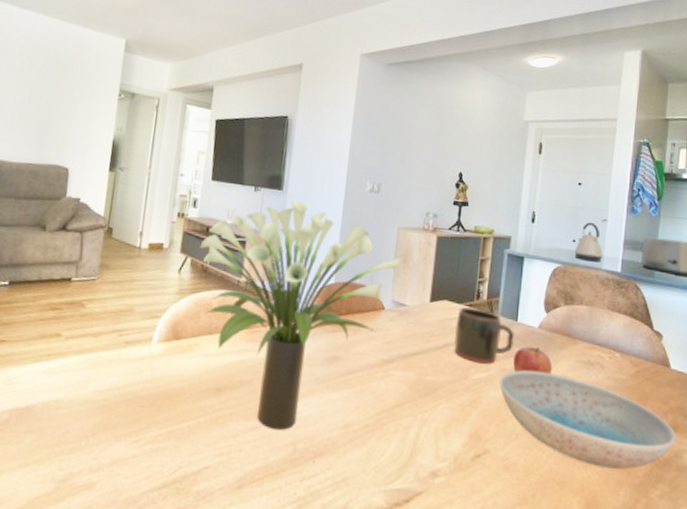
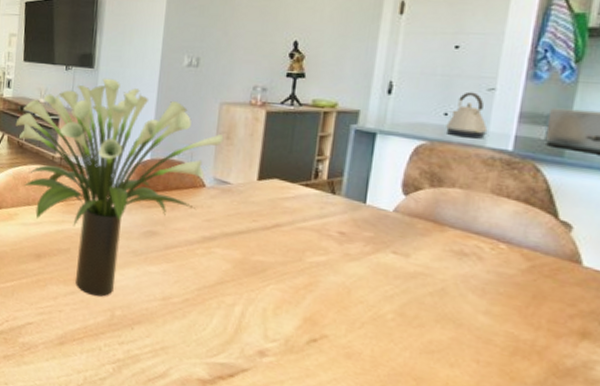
mug: present [454,307,516,364] -> none [286,186,363,248]
dish: present [499,370,676,470] -> none [341,256,586,375]
fruit: present [513,346,553,375] -> none [359,231,411,263]

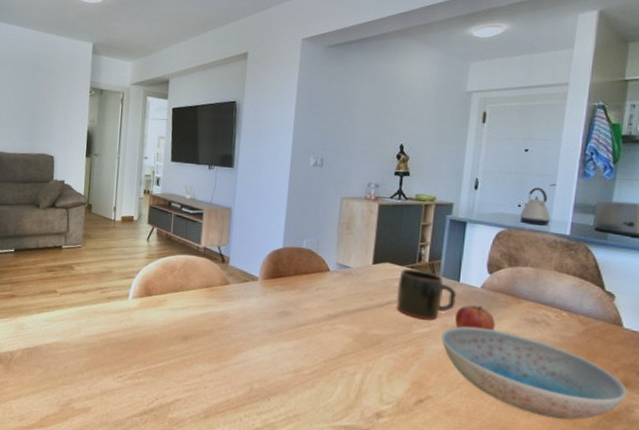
flower arrangement: present [15,78,224,296] -> none [164,176,345,372]
mug: none [286,186,363,248] -> present [396,268,458,320]
dish: none [341,256,586,375] -> present [441,326,627,421]
fruit: none [359,231,411,263] -> present [455,305,496,331]

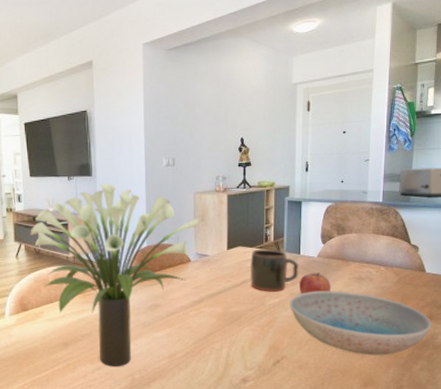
flower arrangement: none [164,176,345,372] -> present [30,183,200,367]
kettle: present [520,187,551,226] -> none [343,163,367,197]

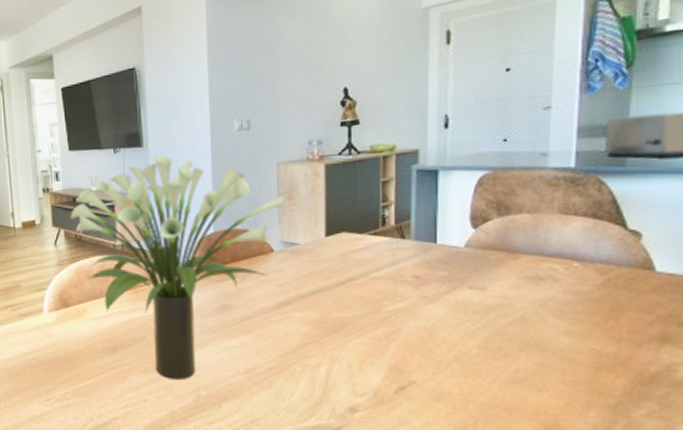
mug: present [249,248,299,292] -> none [358,235,436,294]
dish: present [290,290,431,356] -> none [421,294,666,390]
fruit: present [300,272,331,295] -> none [436,267,488,299]

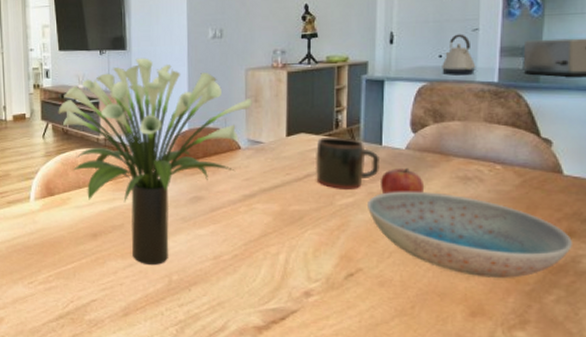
mug: none [358,235,436,294] -> present [315,136,381,189]
dish: none [421,294,666,390] -> present [368,191,572,278]
fruit: none [436,267,488,299] -> present [381,167,425,195]
kettle: none [507,113,548,162] -> present [442,34,476,75]

